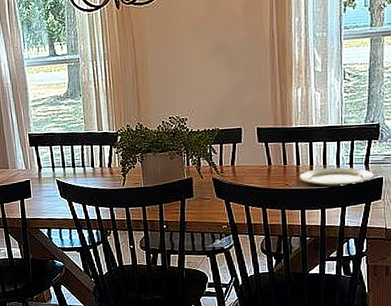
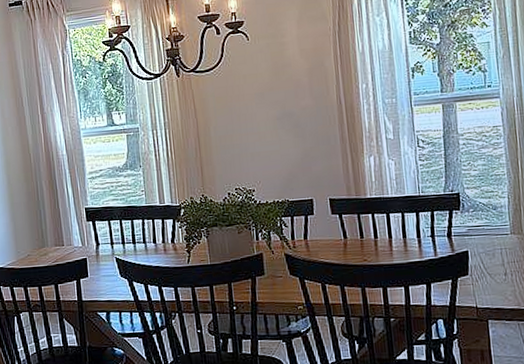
plate: present [299,167,374,187] -> none [378,240,459,262]

